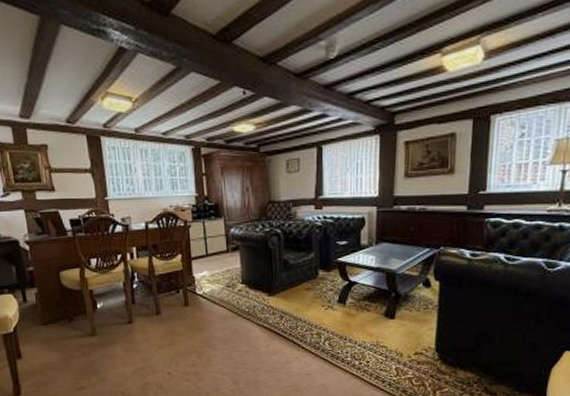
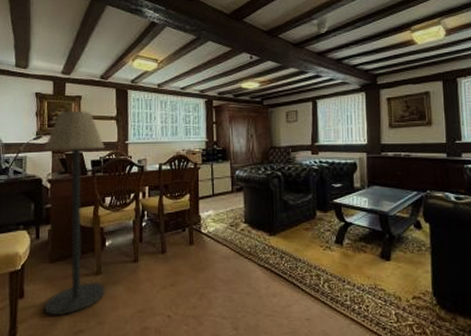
floor lamp: none [14,161,103,374] -> present [44,110,106,316]

